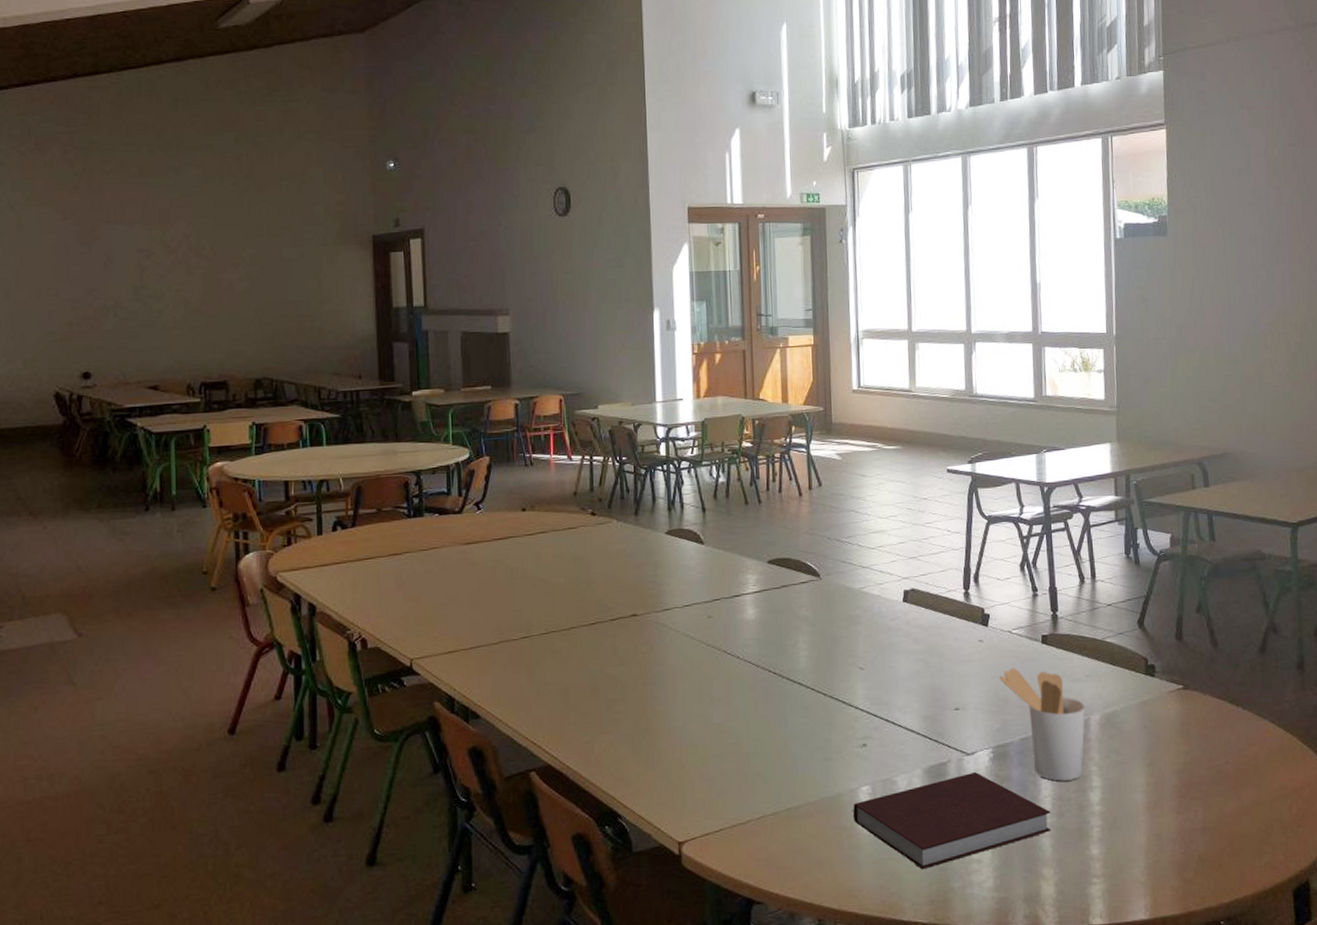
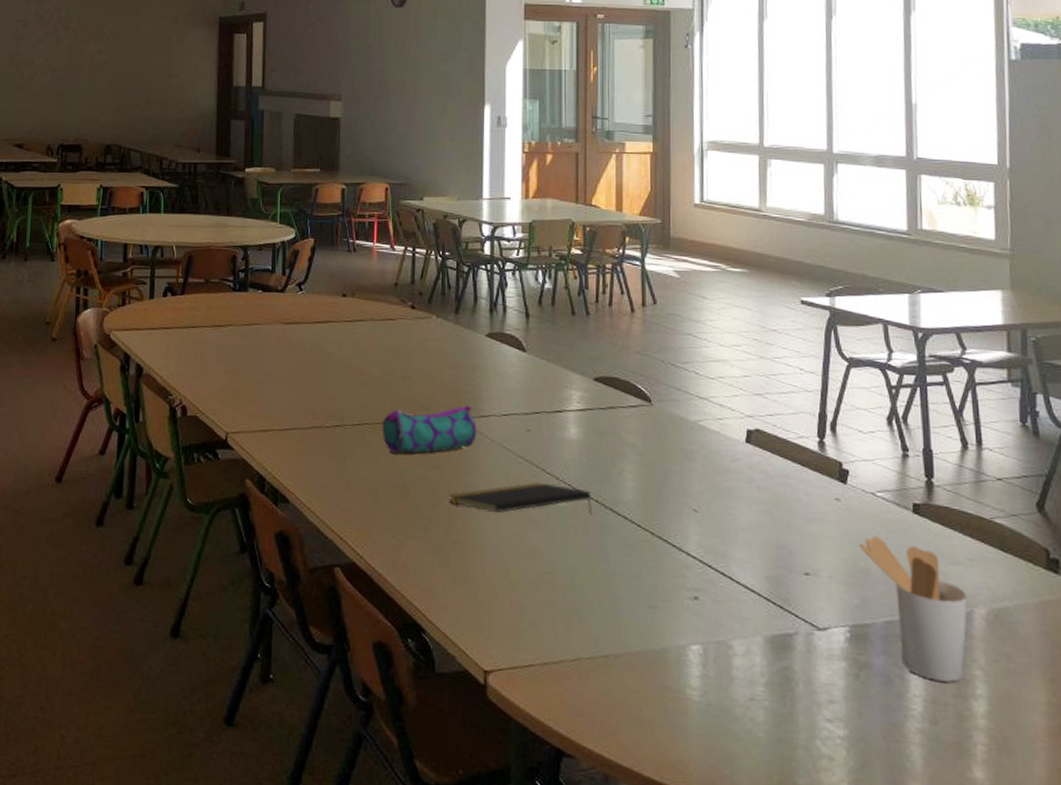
pencil case: none [569,601,661,656] -> present [382,405,477,454]
notepad: none [637,663,770,698] -> present [449,482,592,515]
notebook: present [853,771,1052,870] -> none [681,650,923,756]

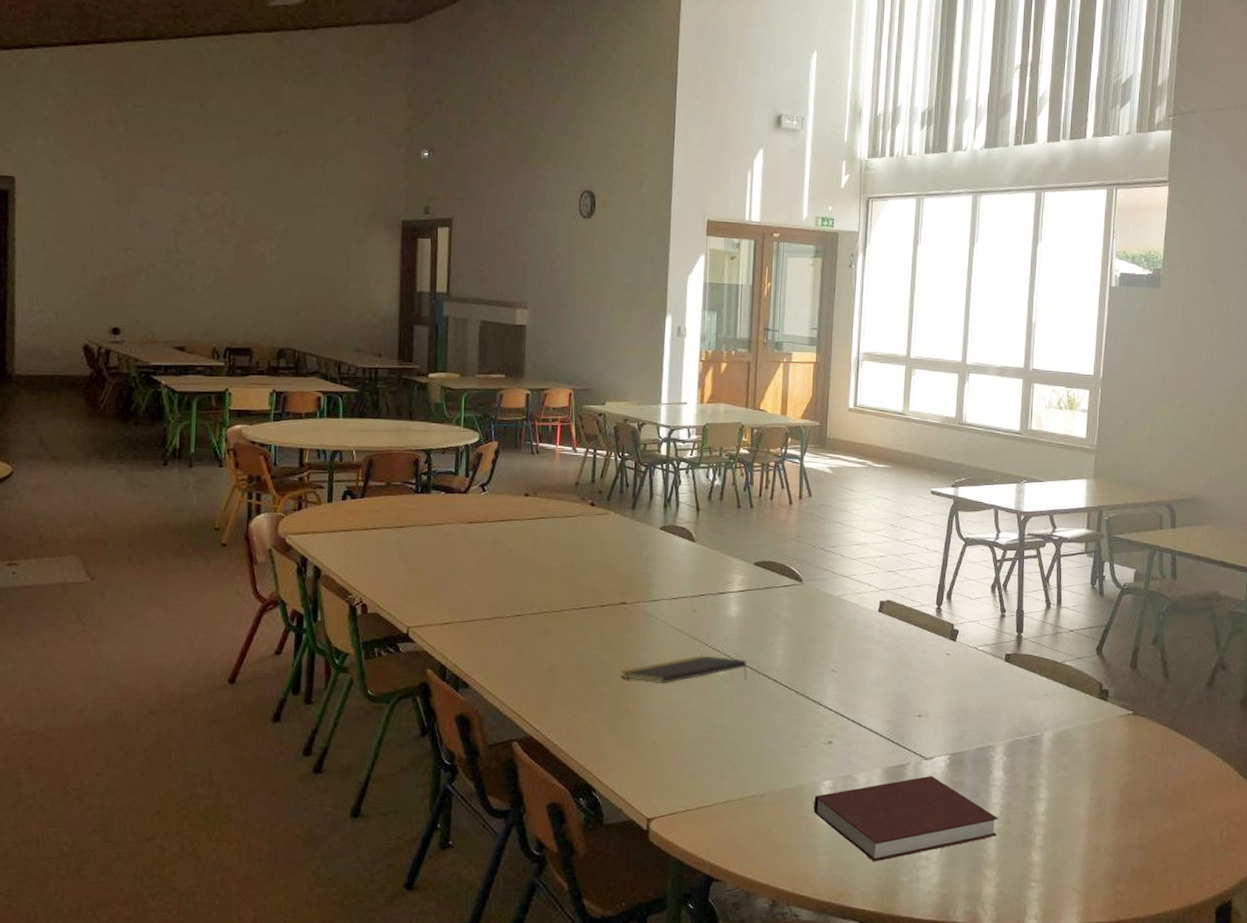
pencil case: present [382,405,477,454] -> none [560,591,648,637]
notebook: none [681,650,923,756] -> present [814,775,998,862]
utensil holder: present [859,536,968,682] -> none [962,681,1040,790]

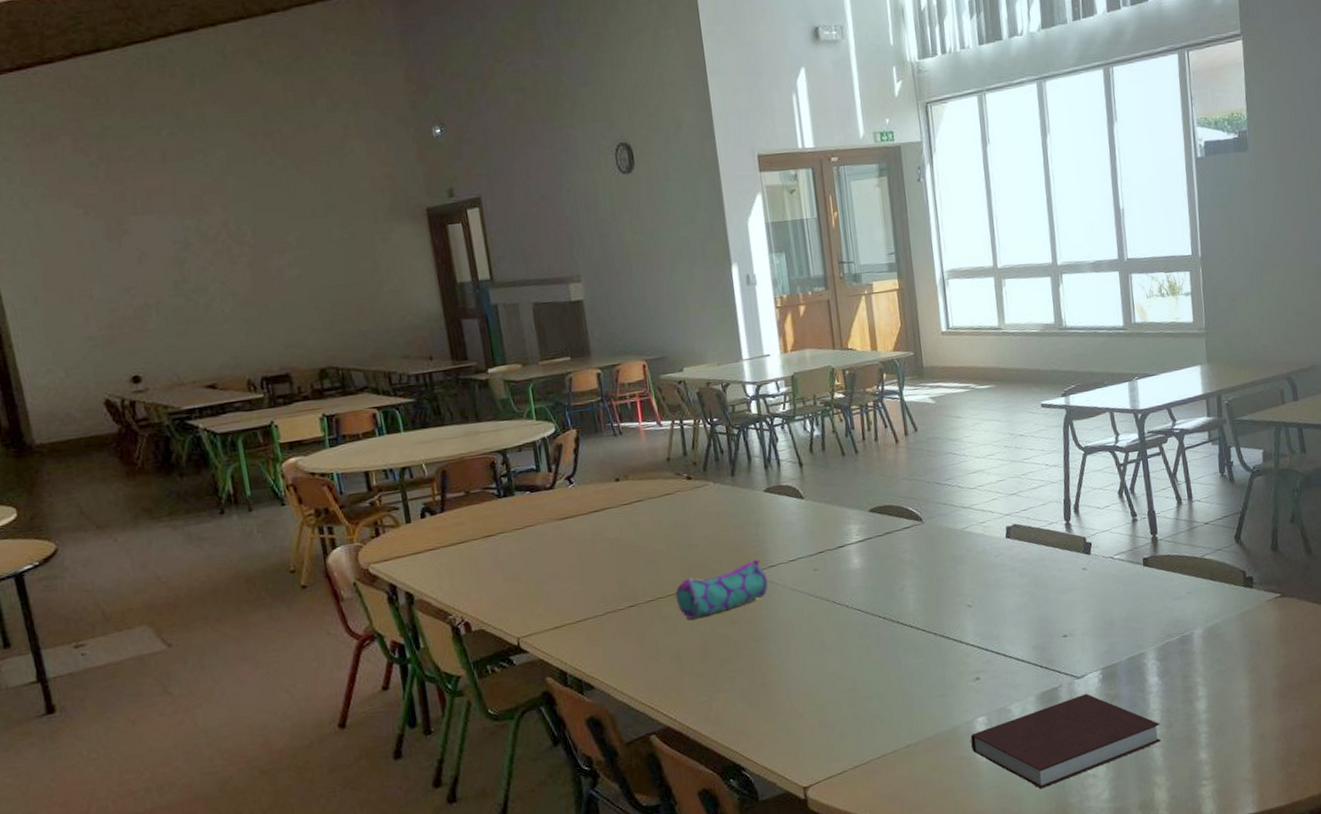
pencil case: none [560,591,648,637] -> present [675,559,768,619]
notepad: present [621,655,747,684] -> none [749,610,881,652]

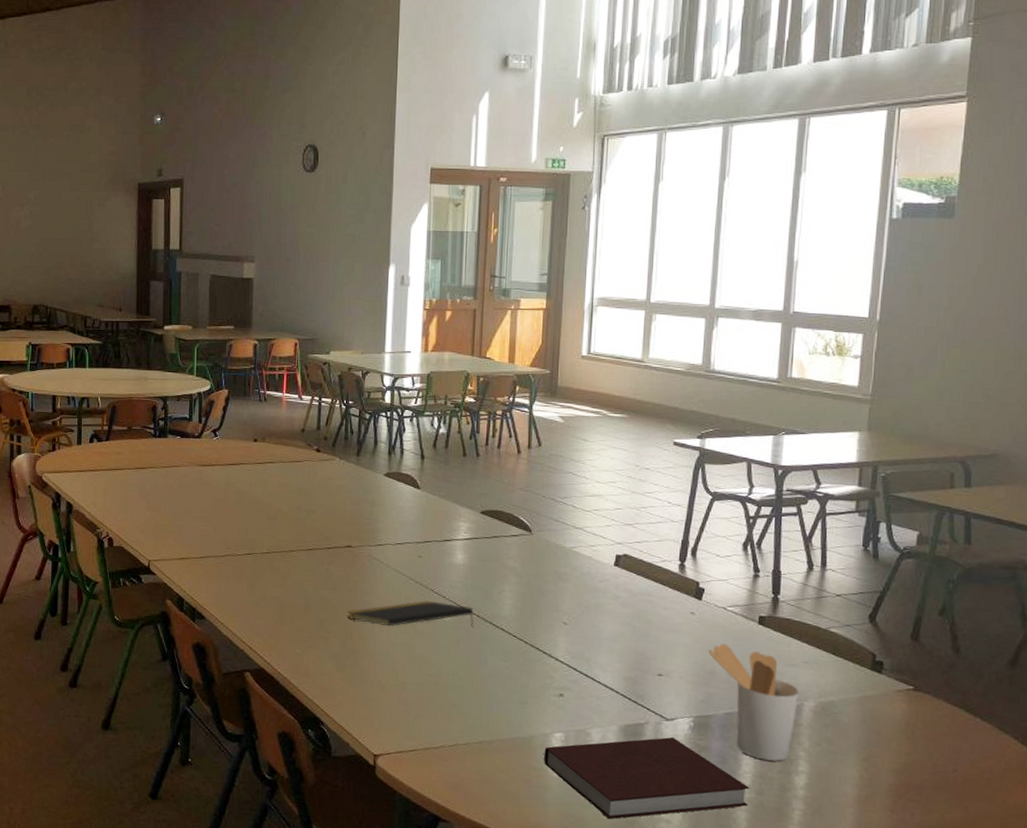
pencil case: present [675,559,768,619] -> none [288,535,374,577]
notepad: none [749,610,881,652] -> present [347,600,474,628]
utensil holder: none [1104,591,1189,695] -> present [708,643,800,761]

